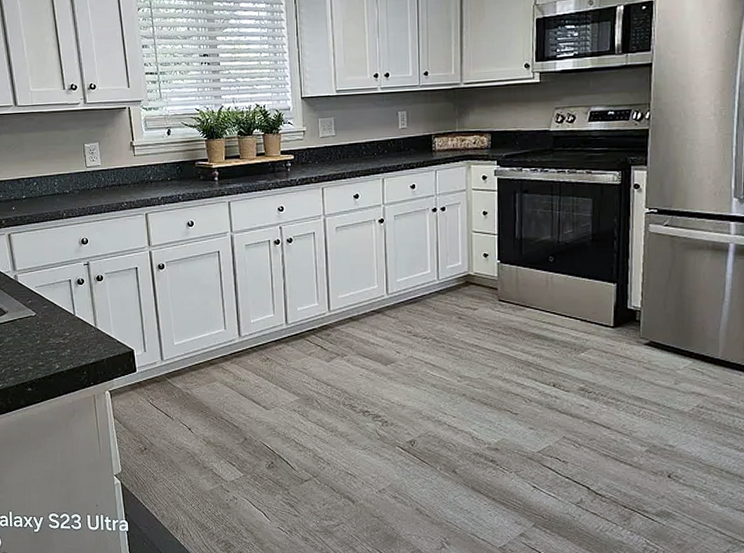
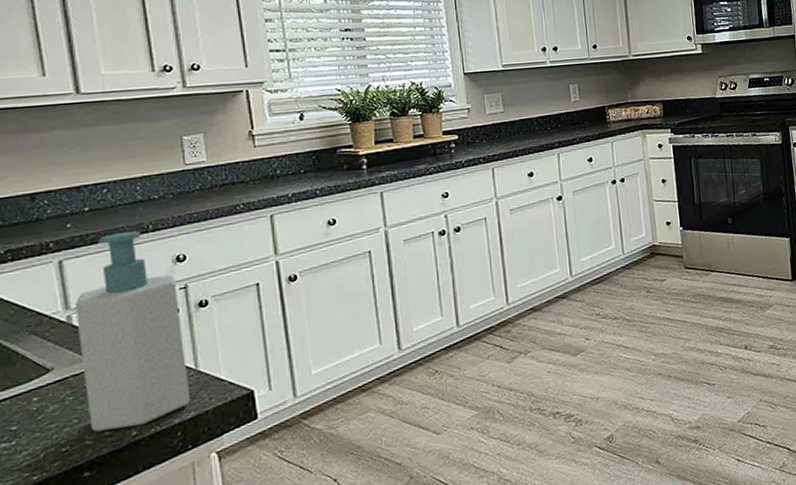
soap bottle: none [19,217,92,362] -> present [74,231,191,432]

